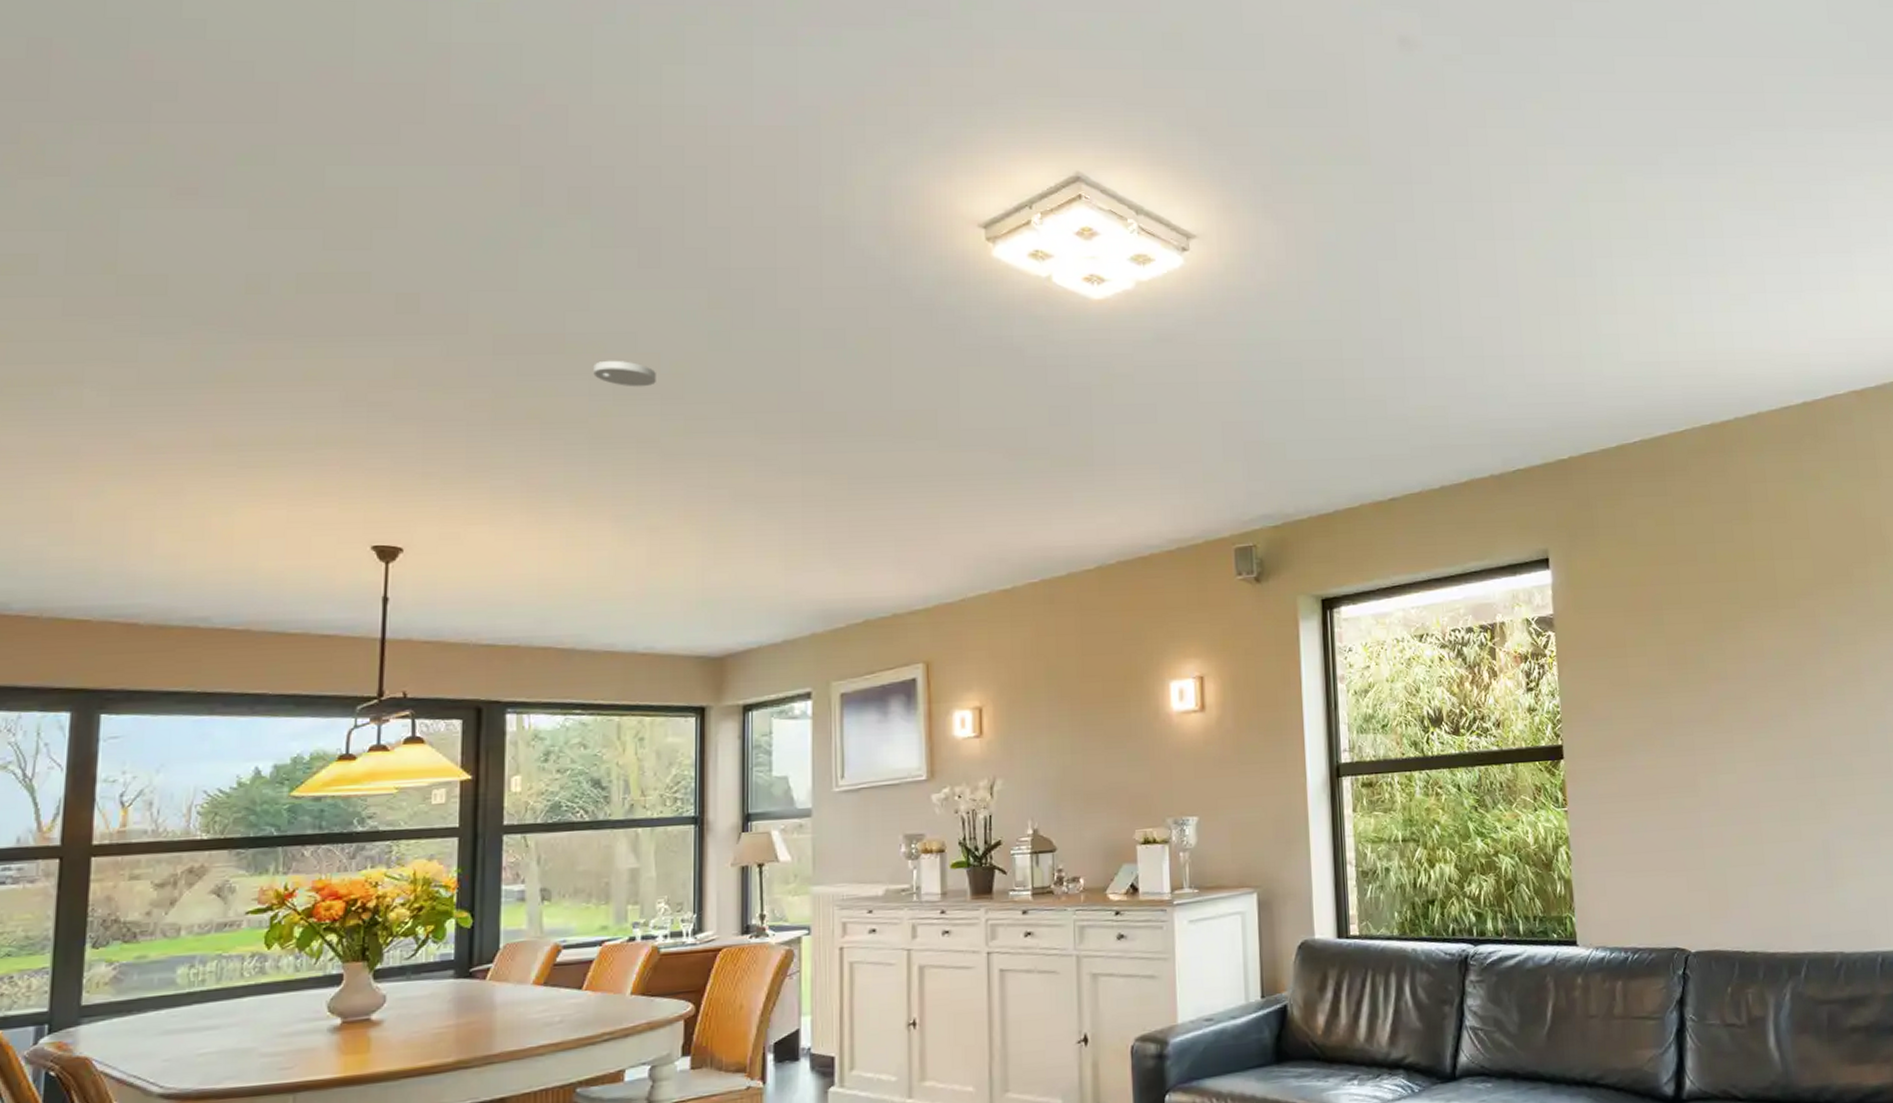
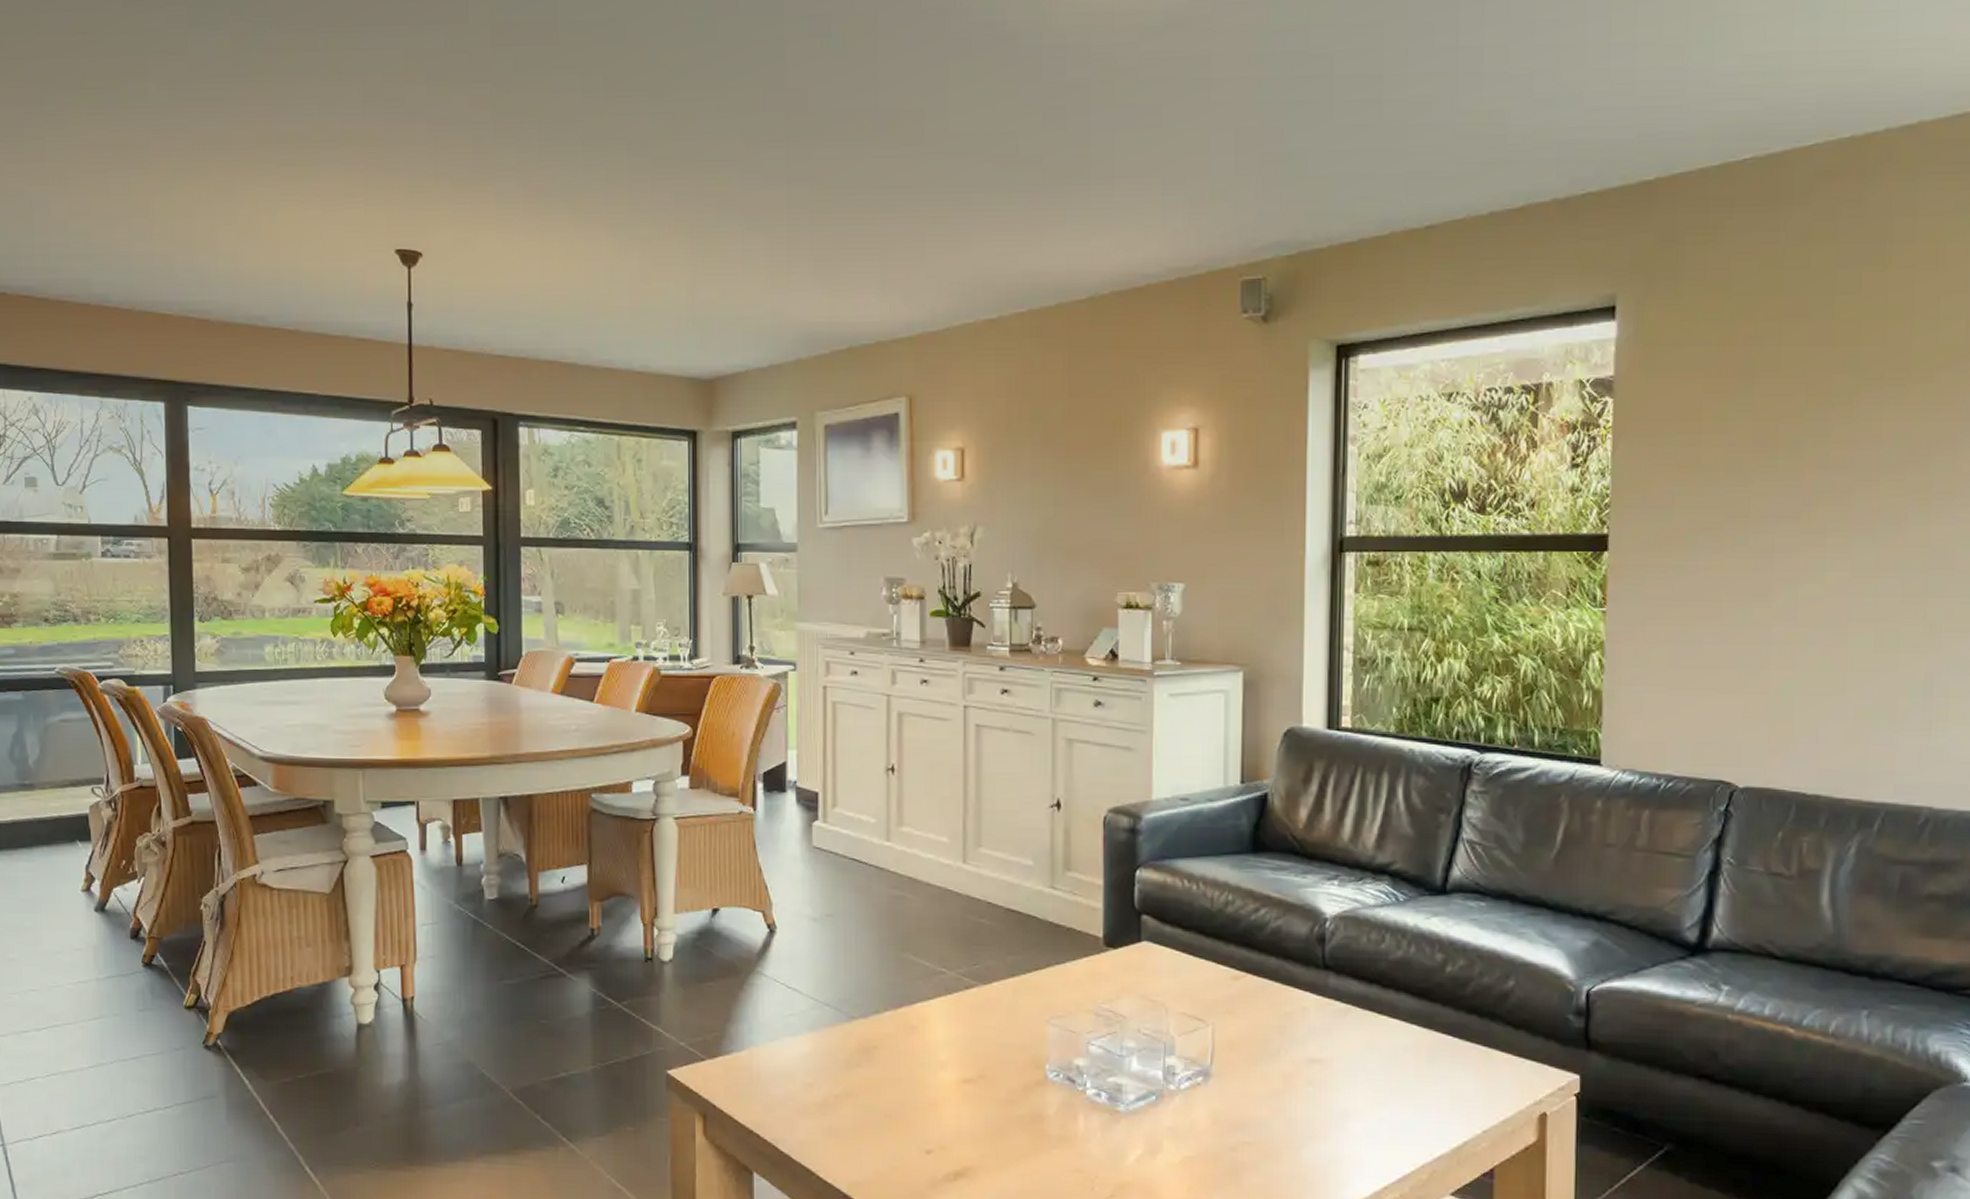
smoke detector: present [593,360,656,387] -> none [585,51,644,82]

